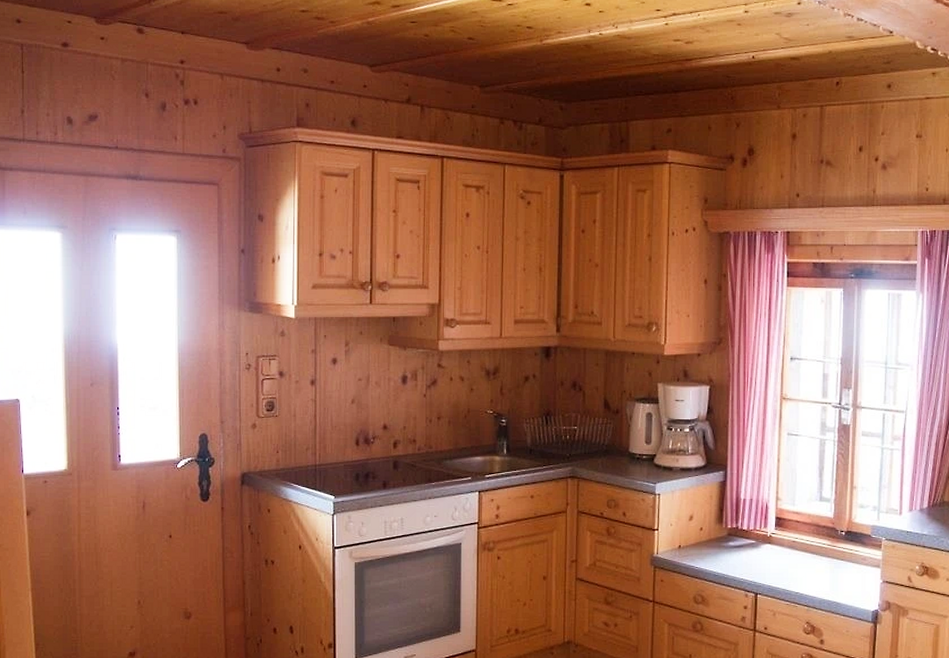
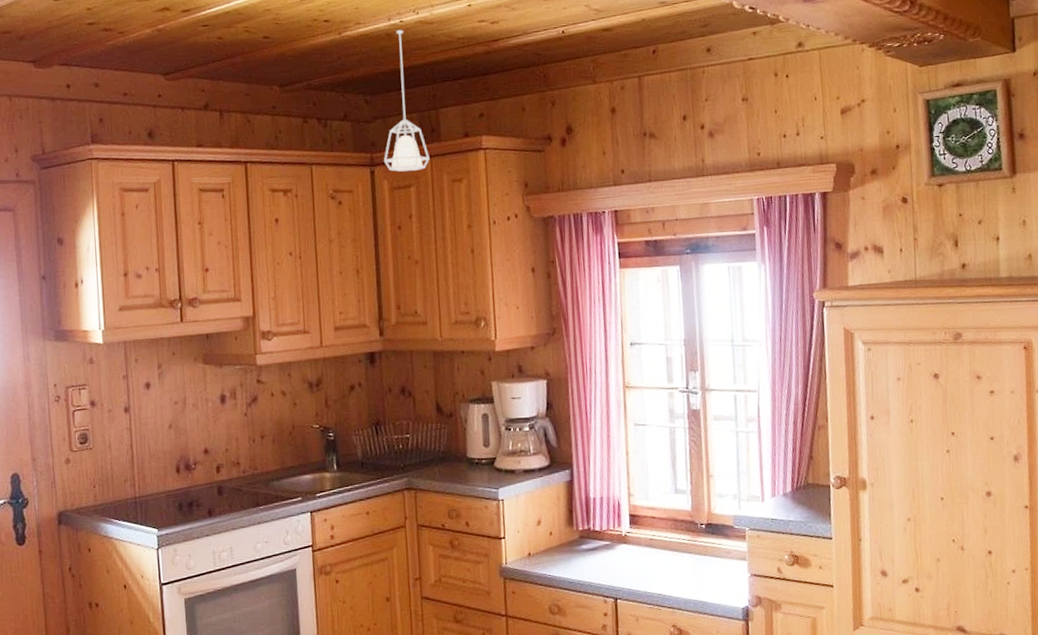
pendant lamp: none [574,41,617,178] -> present [384,29,430,172]

